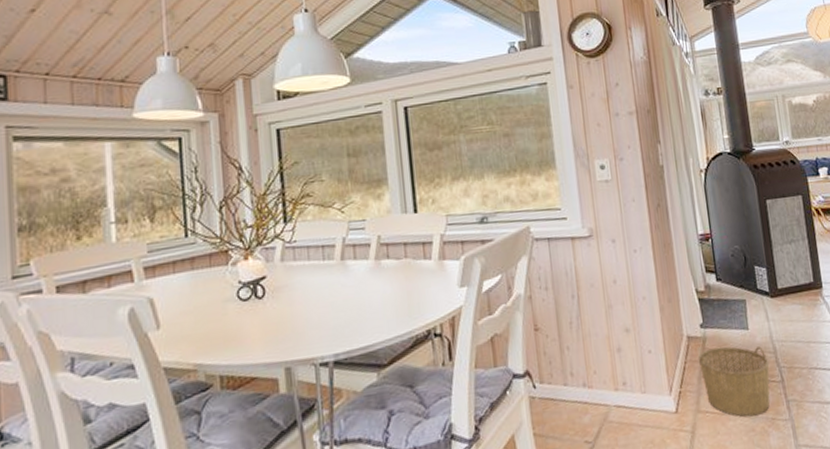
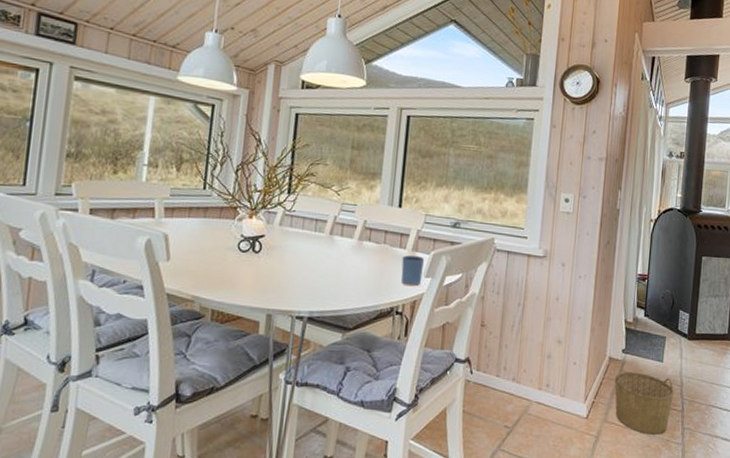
mug: none [429,264,457,302] -> present [401,255,425,287]

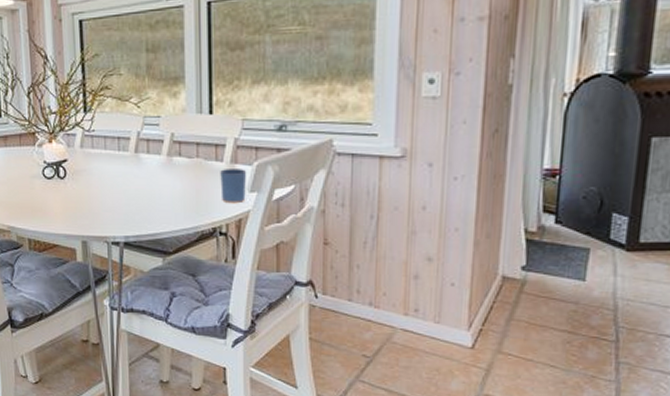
basket: present [614,371,675,435] -> none [510,293,604,370]

